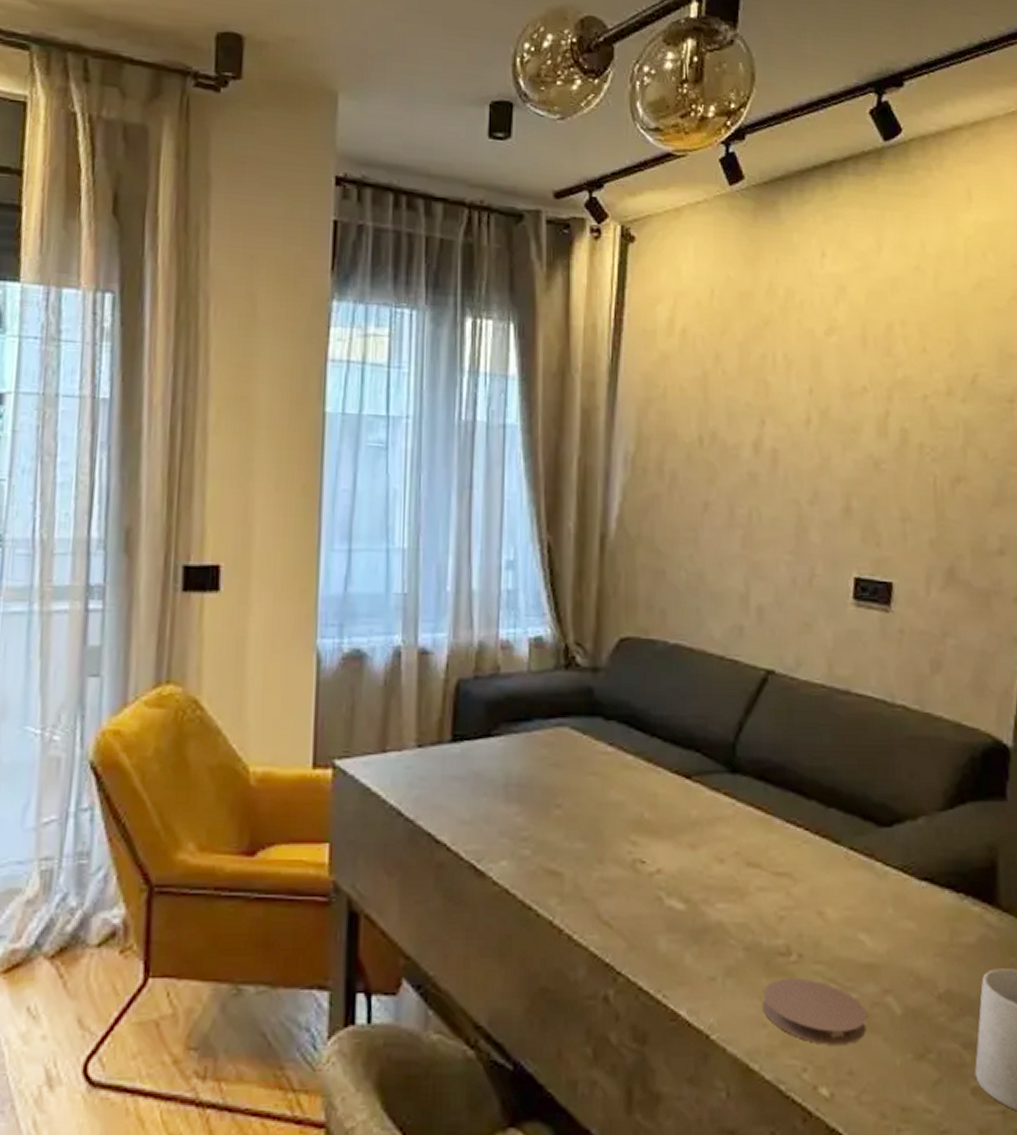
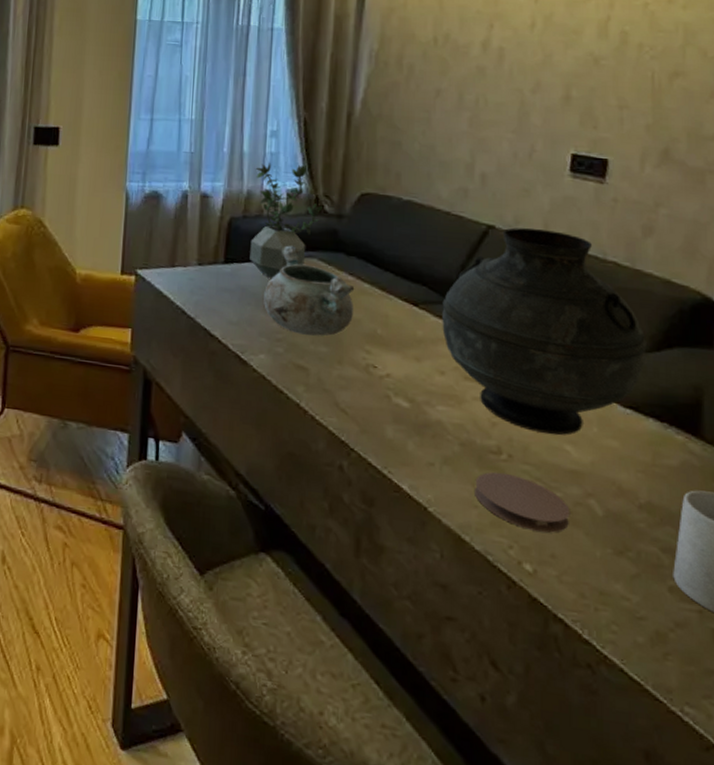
potted plant: none [484,603,575,759] -> present [250,163,324,279]
decorative bowl: none [504,712,616,829] -> present [264,245,355,336]
vase: none [719,670,940,924] -> present [442,227,647,436]

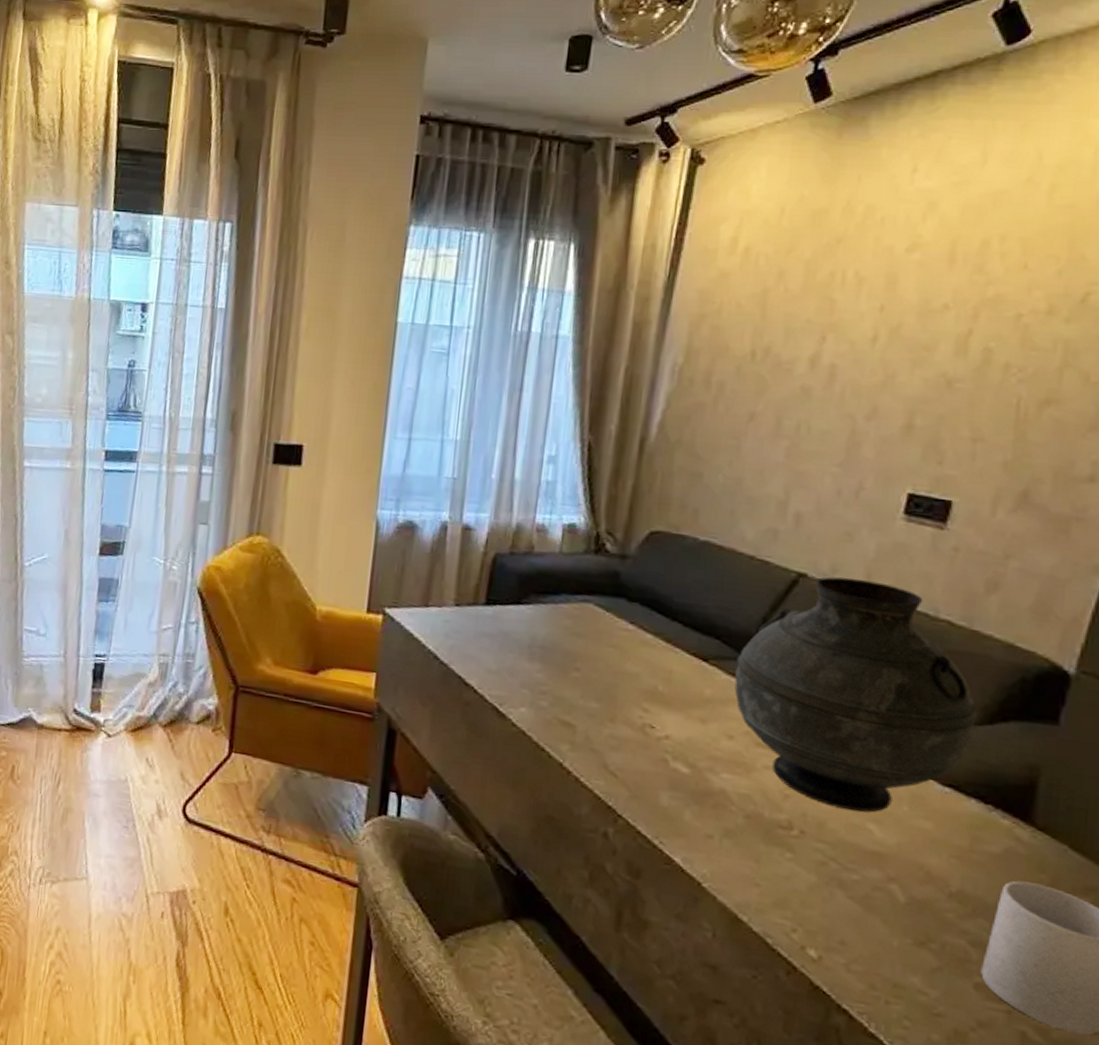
potted plant: present [250,163,324,279] -> none [515,493,605,625]
decorative bowl: present [264,245,355,336] -> none [528,587,635,691]
coaster: present [475,471,570,533] -> none [757,848,867,918]

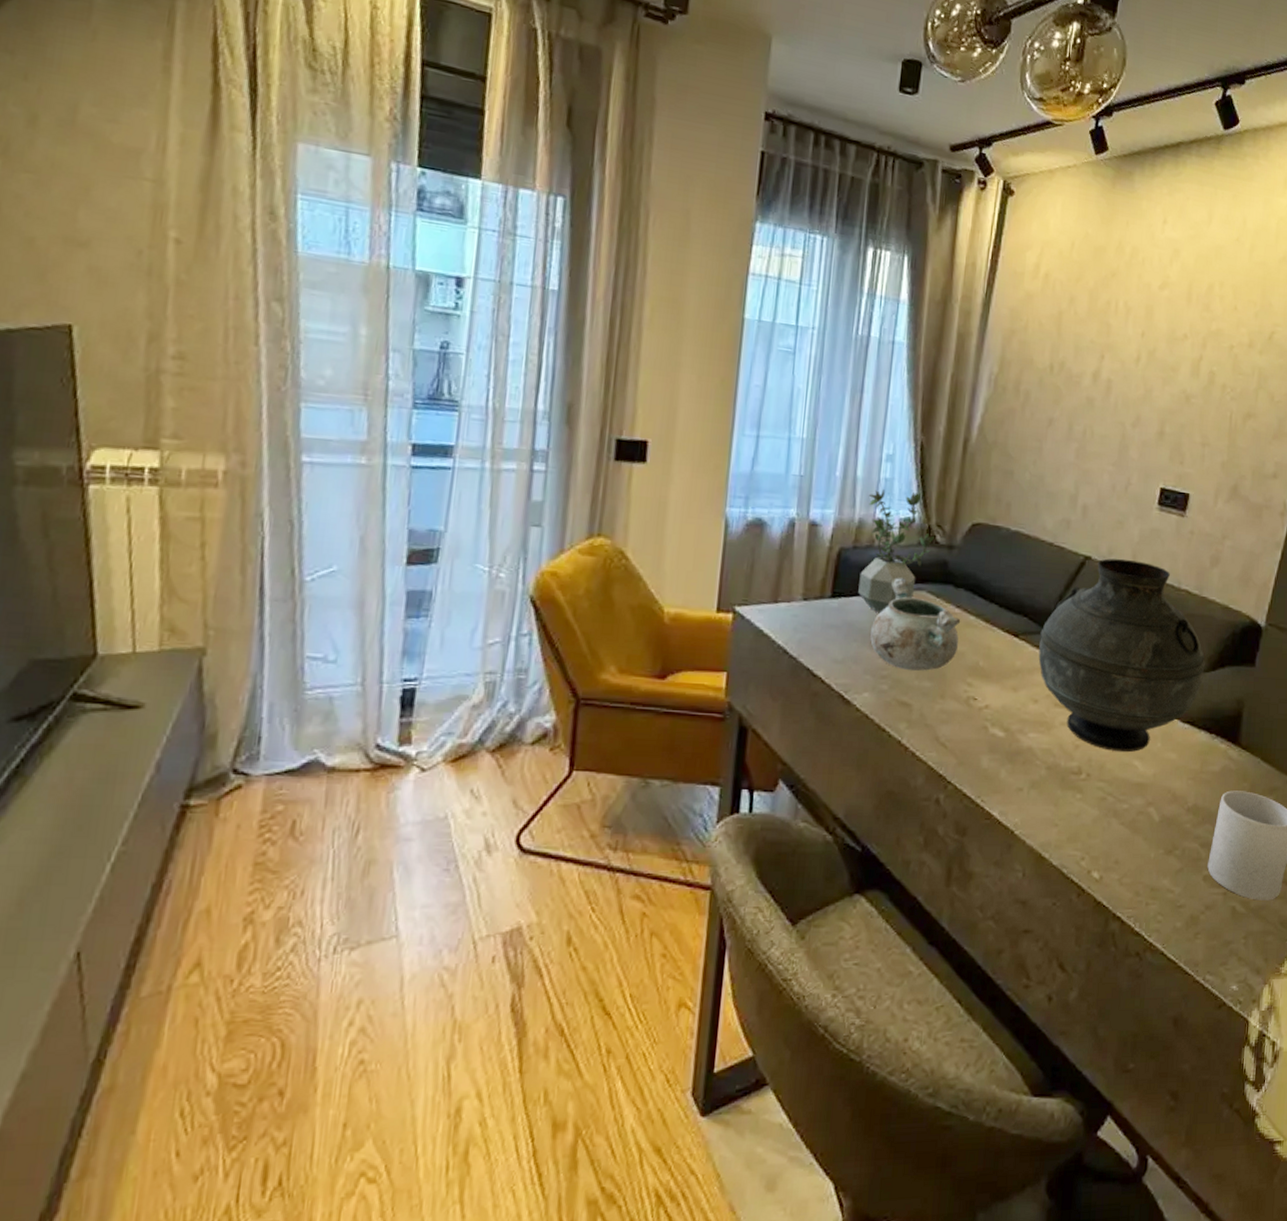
potted plant: none [515,493,605,625] -> present [858,489,936,614]
decorative bowl: none [528,587,635,691] -> present [870,577,961,671]

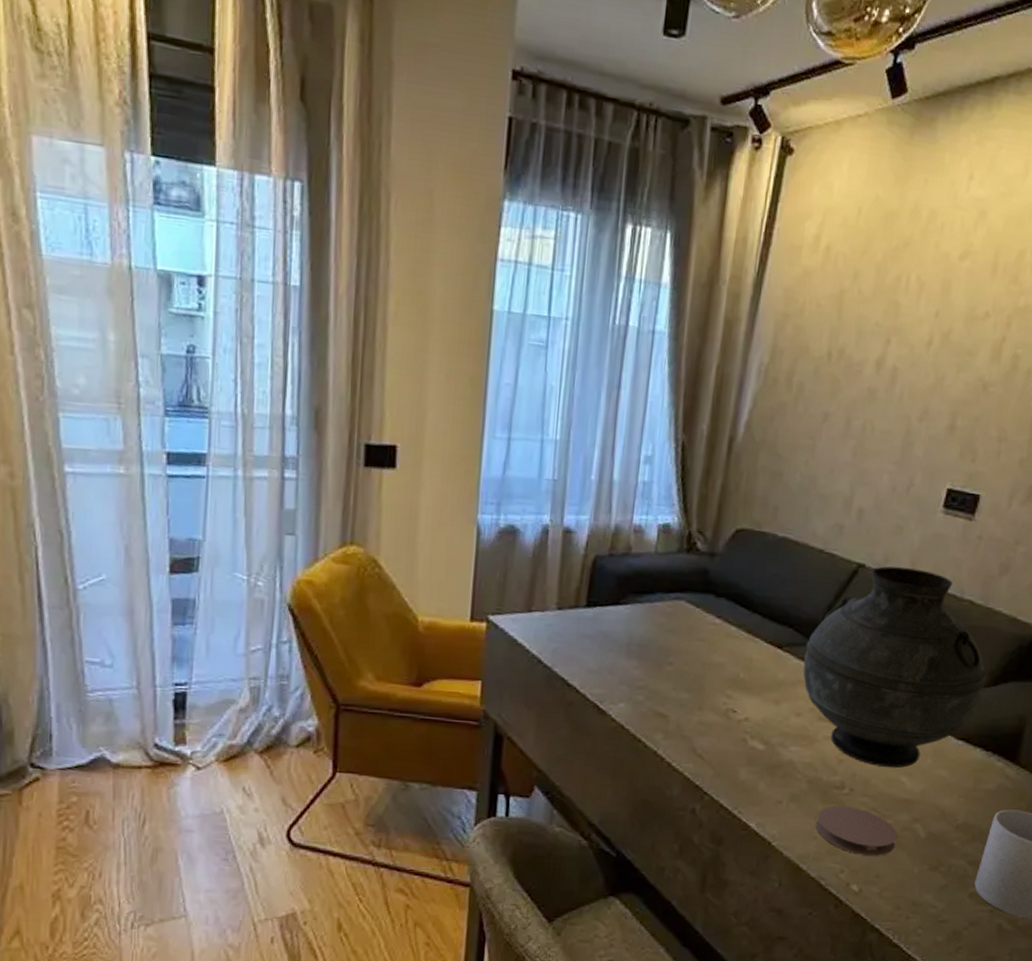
potted plant: present [858,489,936,614] -> none [614,494,696,624]
decorative bowl: present [870,577,961,671] -> none [626,586,721,682]
coaster: none [1056,791,1134,841] -> present [816,805,898,856]

